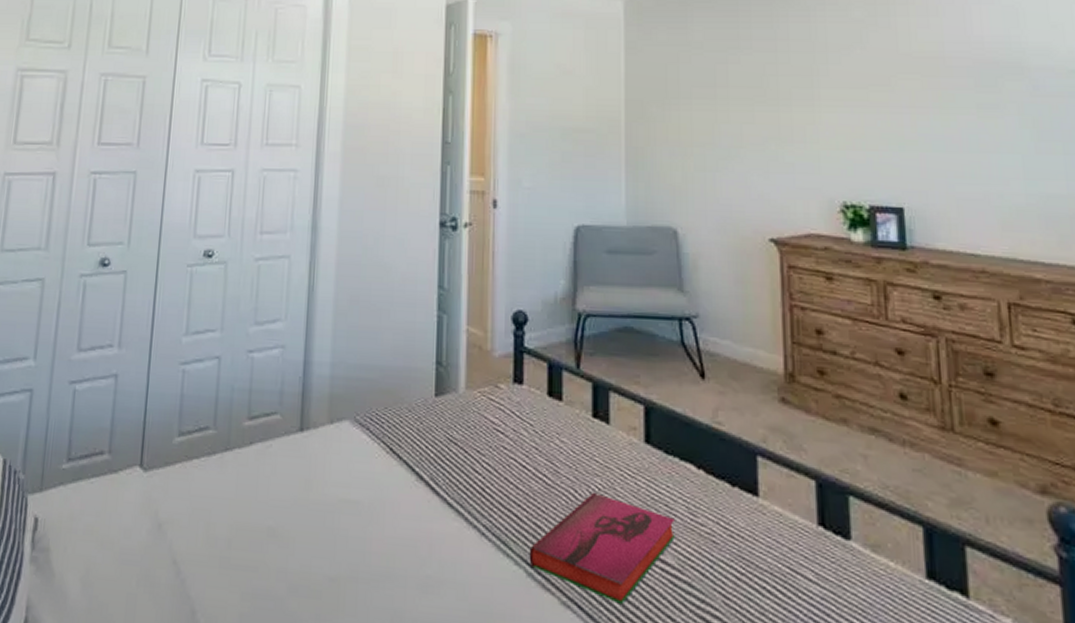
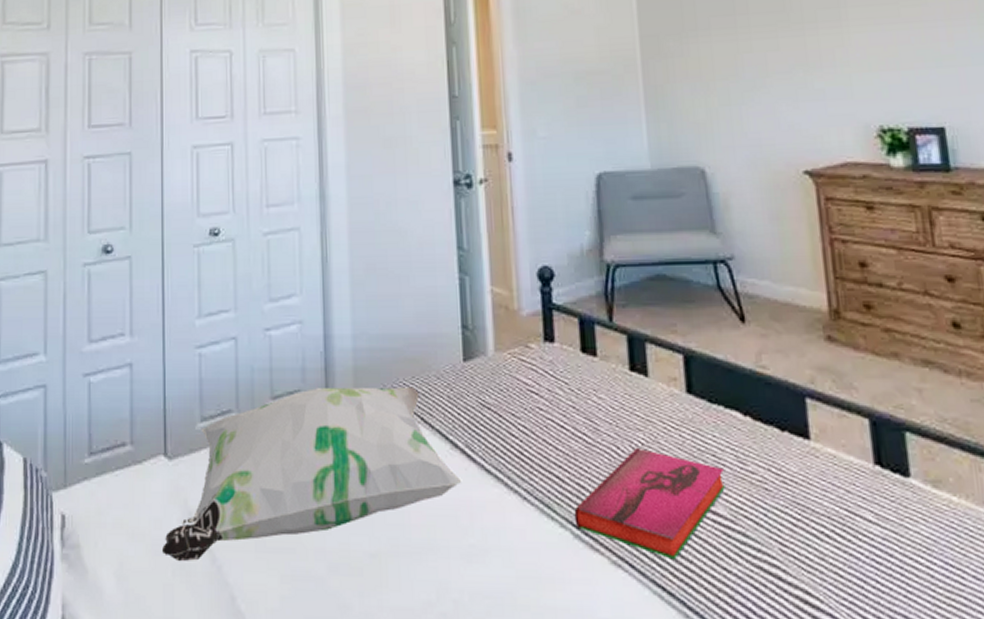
decorative pillow: none [129,412,423,573] -> present [162,387,461,562]

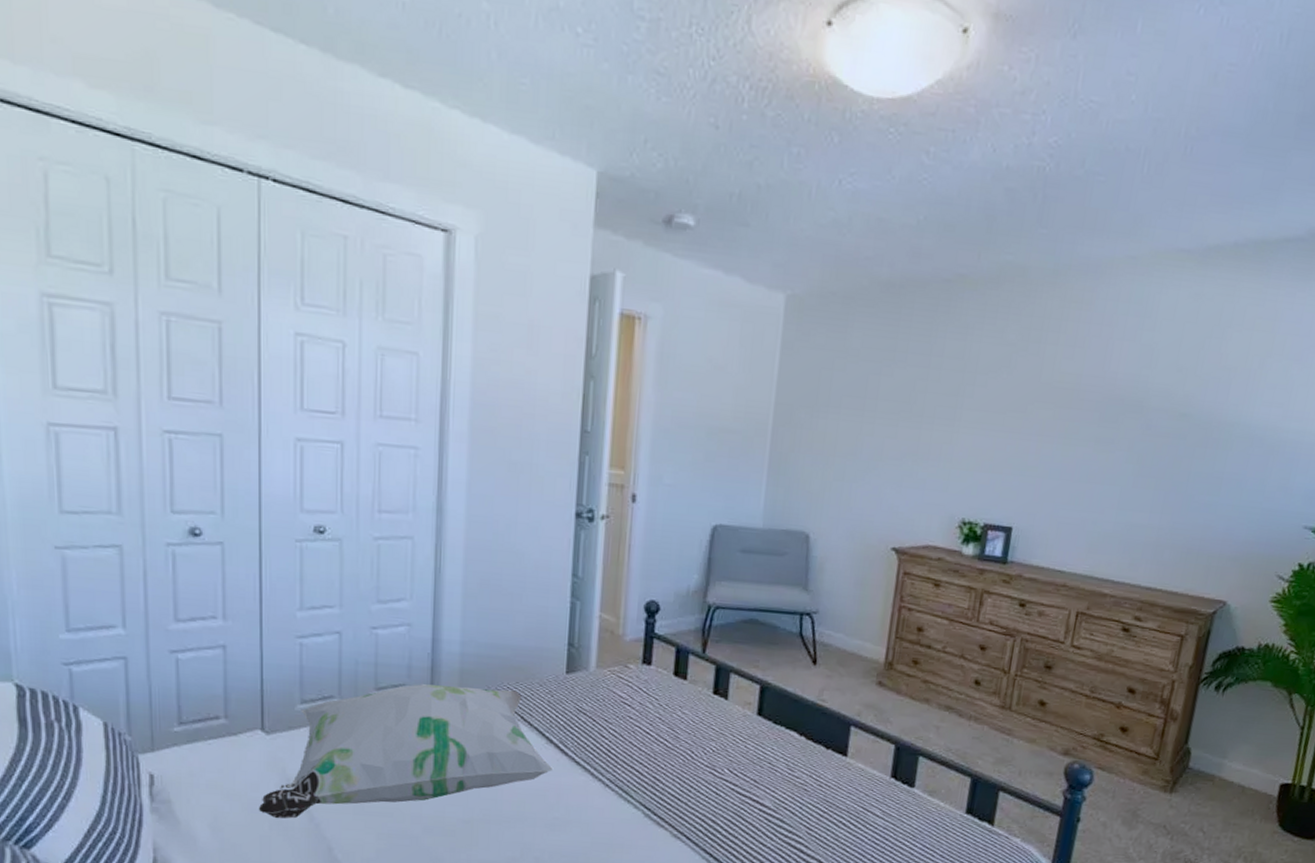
hardback book: present [574,447,725,560] -> none [647,753,775,836]

